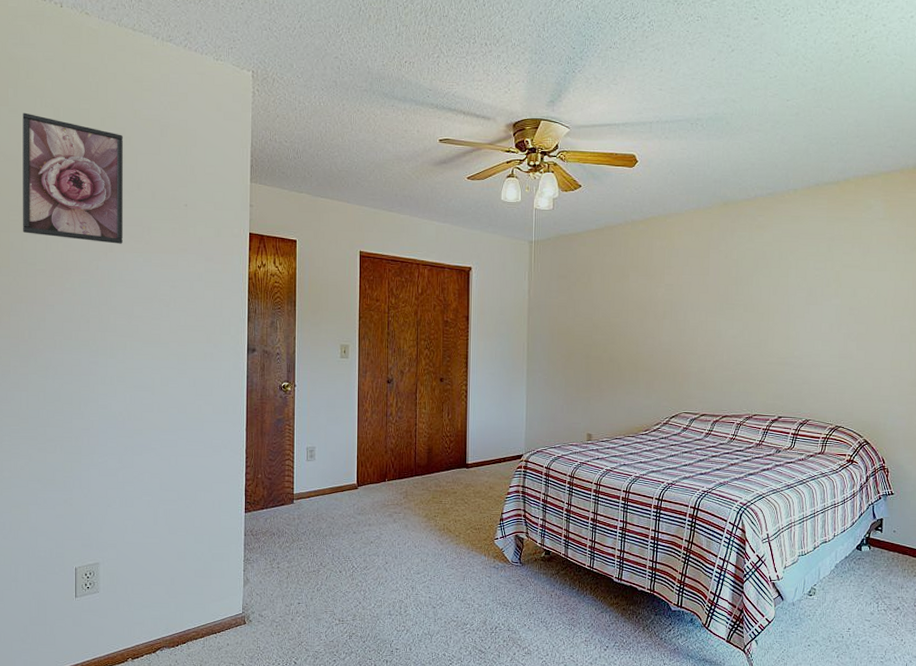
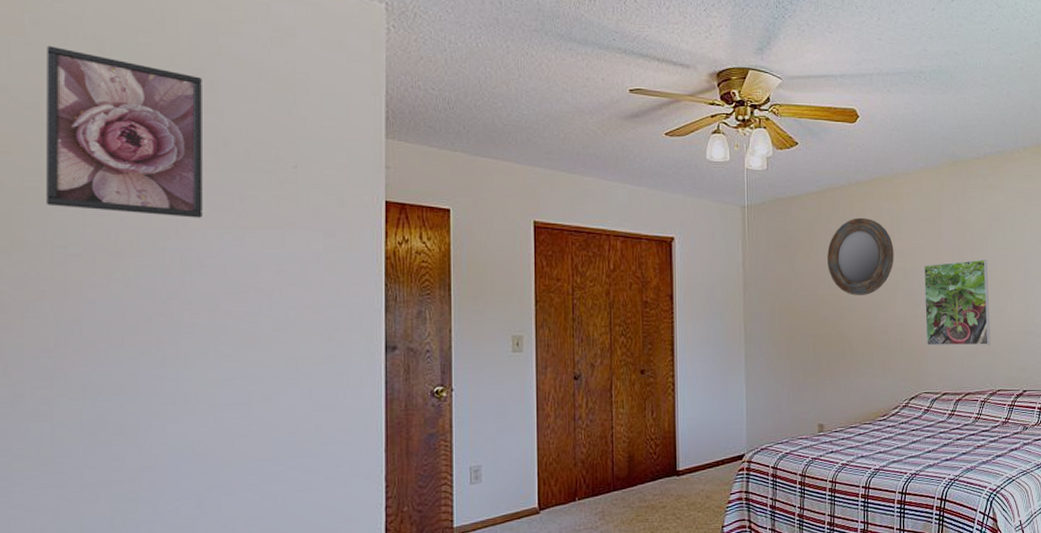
home mirror: none [602,253,664,323] -> present [827,217,894,295]
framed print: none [688,294,751,373] -> present [924,259,991,346]

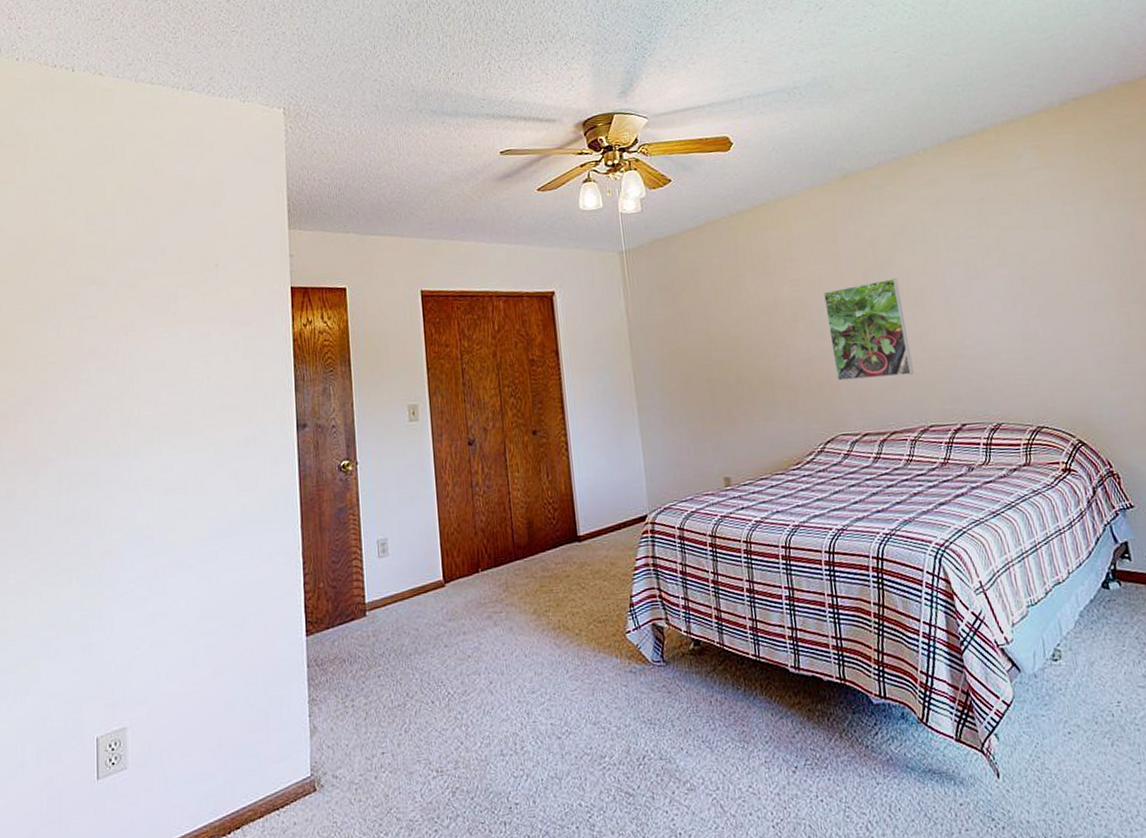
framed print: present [47,45,203,218] -> none [31,188,146,323]
home mirror: present [827,217,894,295] -> none [714,248,789,333]

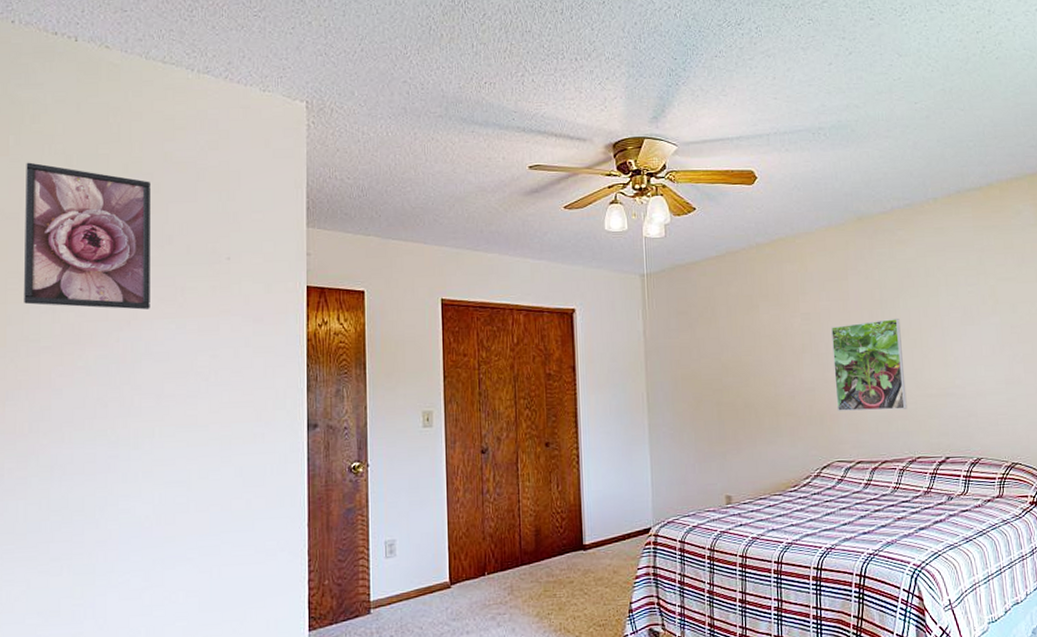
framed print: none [31,188,146,323] -> present [24,162,150,310]

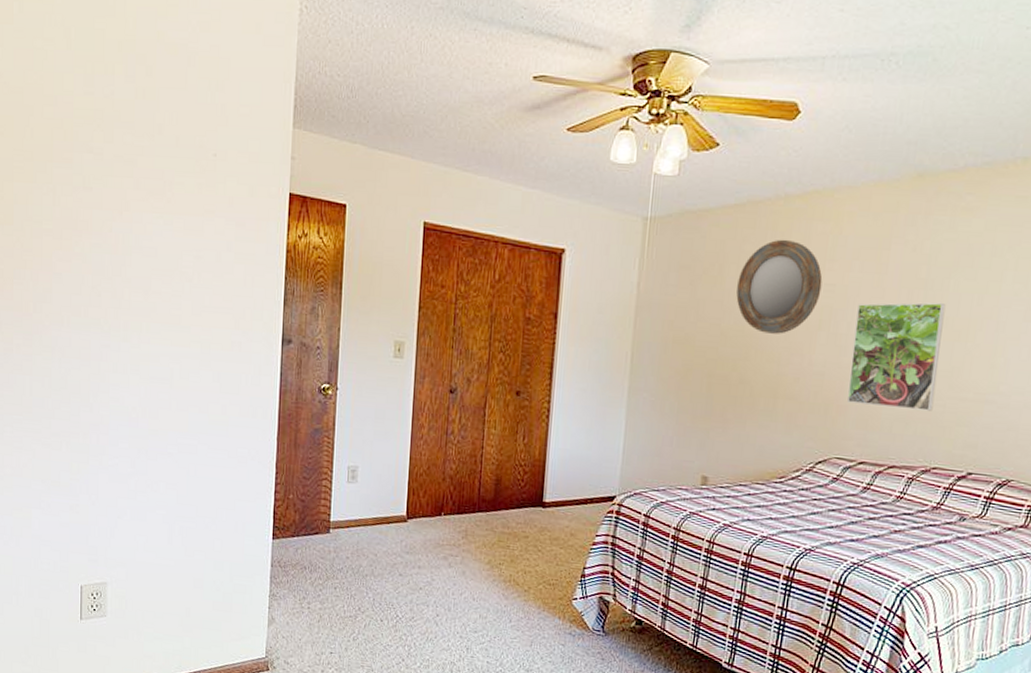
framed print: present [24,162,150,310] -> none [28,33,143,201]
home mirror: none [729,280,800,361] -> present [736,239,823,334]

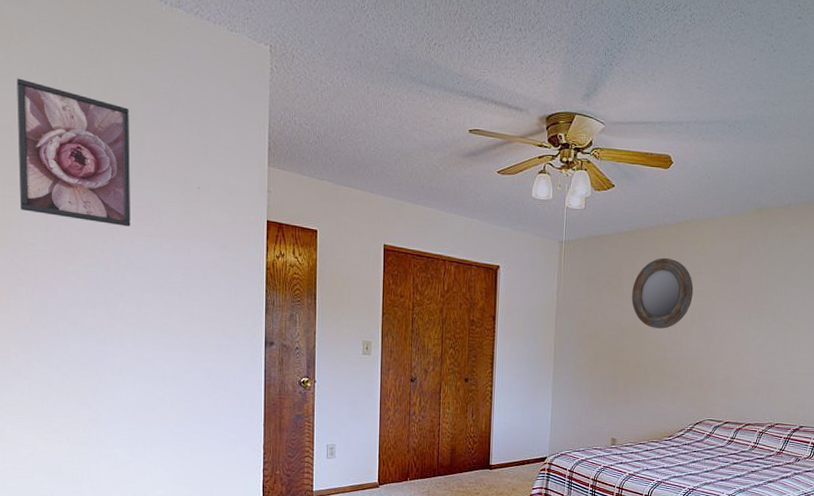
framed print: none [28,33,143,201] -> present [16,78,131,227]
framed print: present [846,302,946,411] -> none [714,303,780,383]

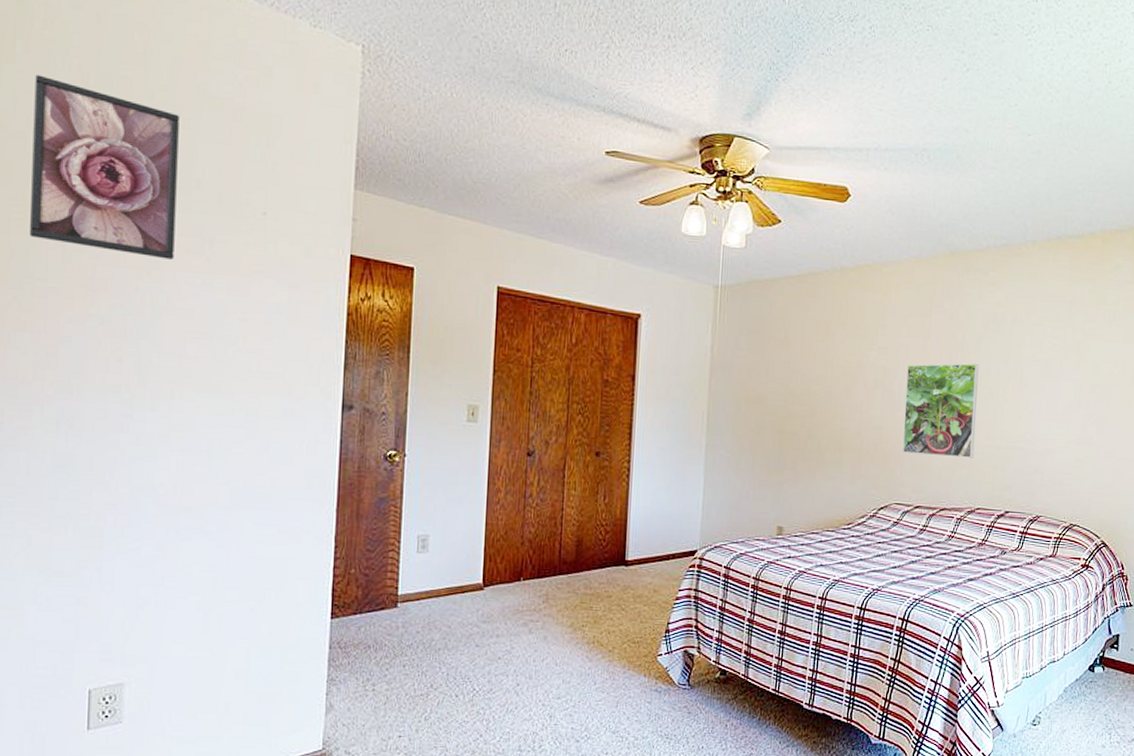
home mirror: present [631,257,694,329] -> none [802,307,876,393]
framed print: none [714,303,780,383] -> present [902,363,979,458]

